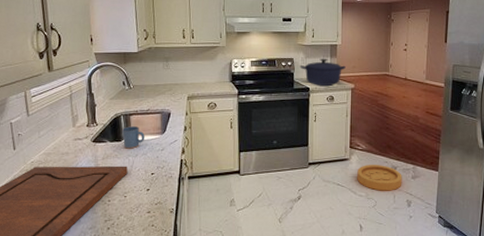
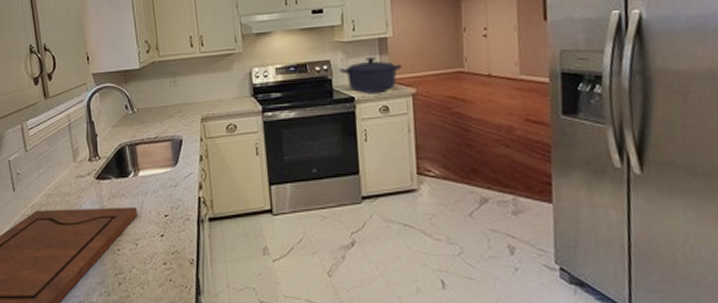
mug: present [121,126,145,149] -> none [127,158,154,186]
pet bowl: present [357,165,402,191] -> none [430,196,499,233]

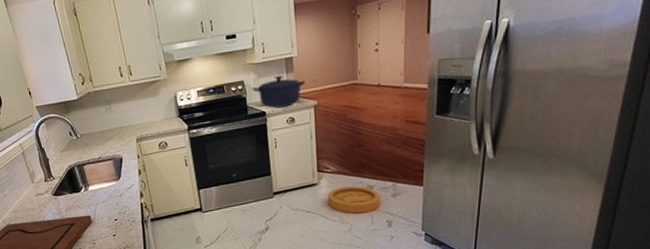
pet bowl: none [430,196,499,233] -> present [328,186,381,214]

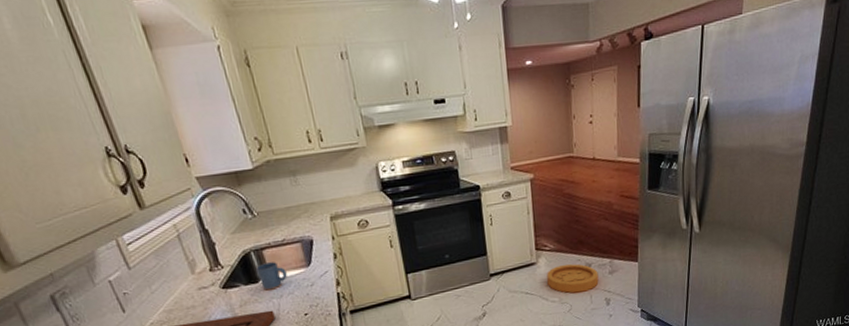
mug: none [78,175,102,199] -> present [255,262,288,291]
cooking pot: present [252,75,305,109] -> none [464,145,521,182]

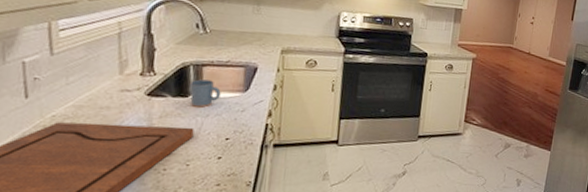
pet bowl: present [547,264,599,294] -> none [468,141,515,169]

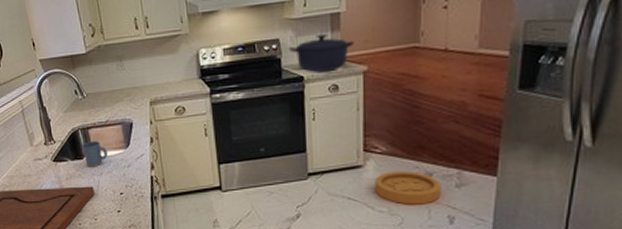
cooking pot: none [419,21,469,54] -> present [288,33,354,73]
pet bowl: none [468,141,515,169] -> present [375,171,441,205]

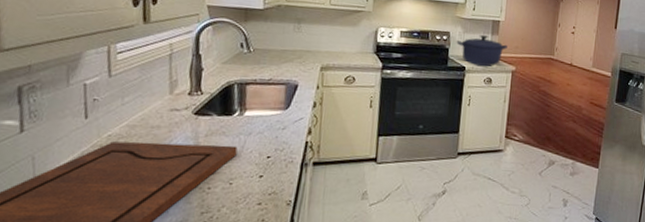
mug: present [81,141,108,167] -> none [233,98,263,126]
pet bowl: present [375,171,441,205] -> none [511,157,560,188]

